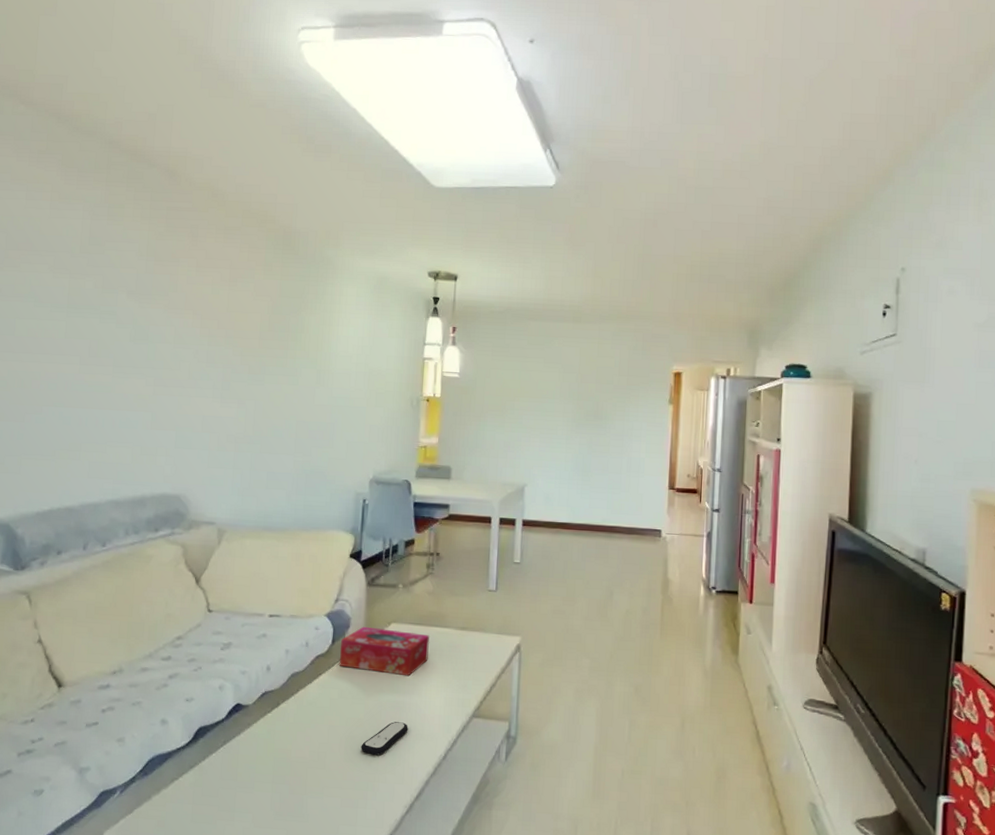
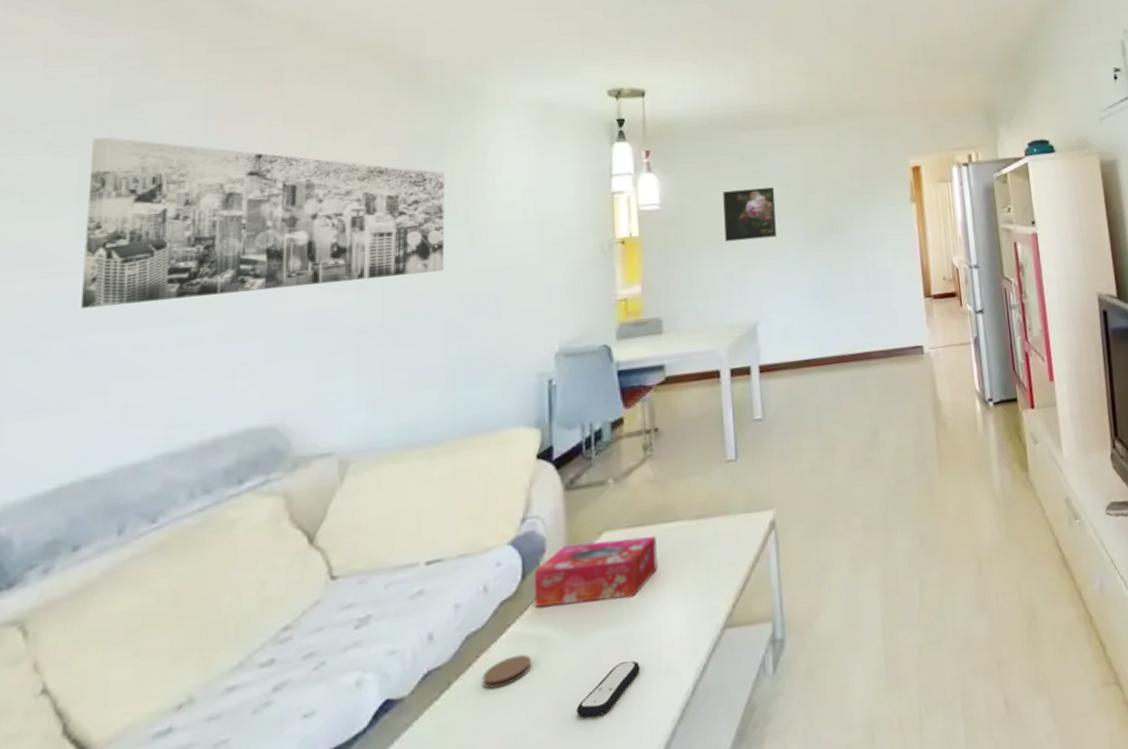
wall art: none [67,265,303,401] -> present [81,137,445,308]
coaster: none [300,696,334,717] -> present [482,654,532,689]
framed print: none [508,370,553,416] -> present [723,187,777,242]

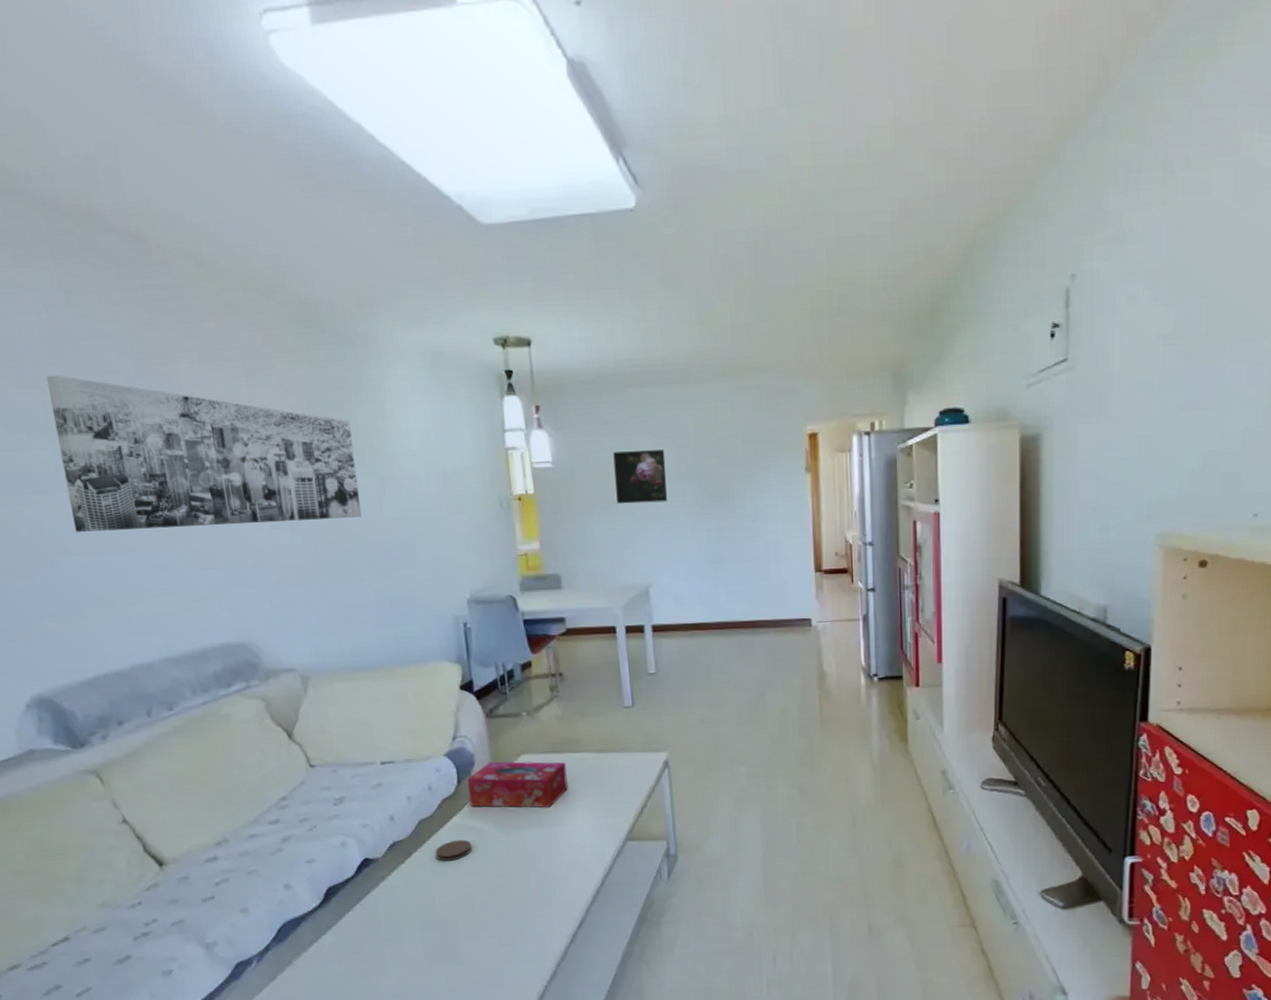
remote control: present [576,660,640,718] -> none [510,855,559,892]

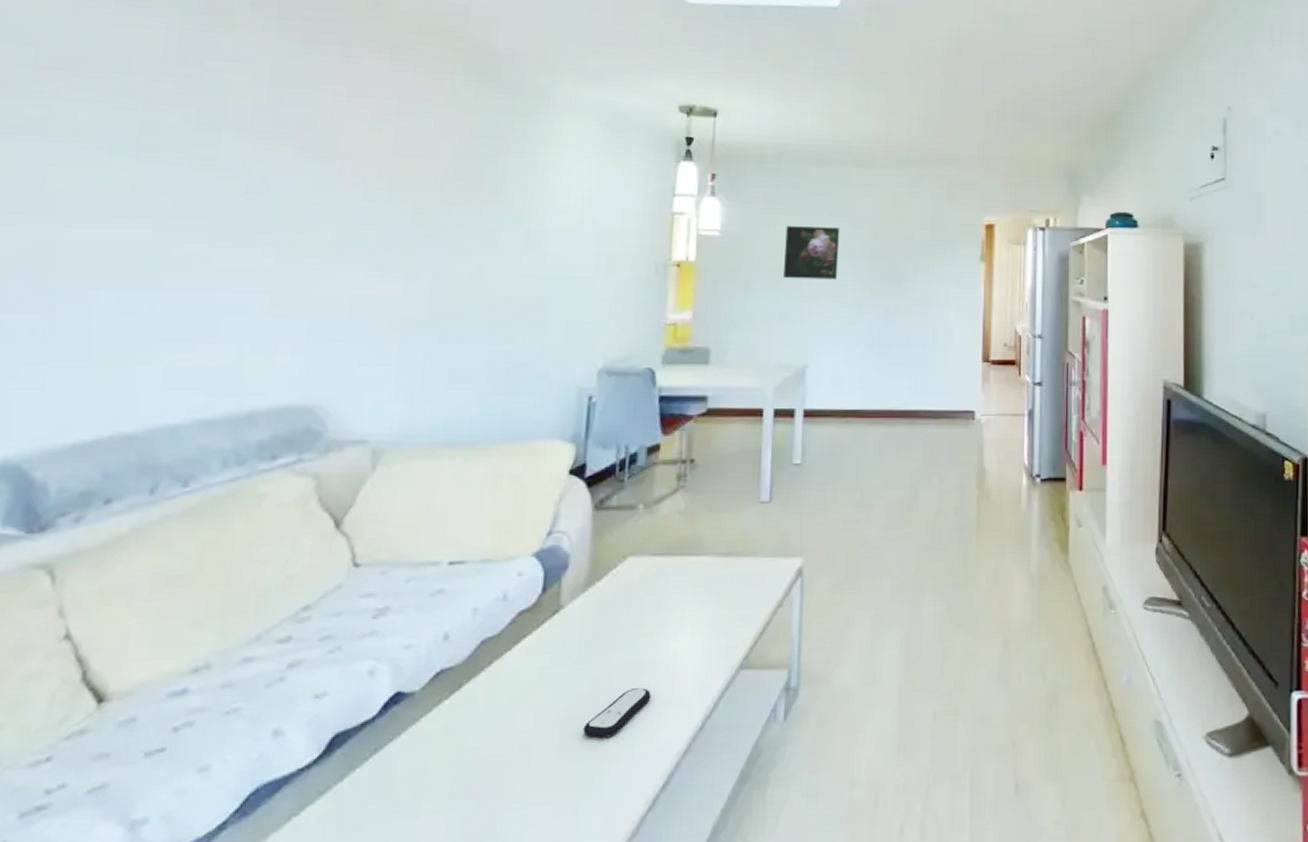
wall art: present [46,375,361,532] -> none [132,92,504,271]
coaster: present [435,839,473,862] -> none [493,666,545,697]
tissue box: present [467,761,568,808] -> none [552,564,681,626]
remote control: none [510,855,559,892] -> present [583,688,651,738]

